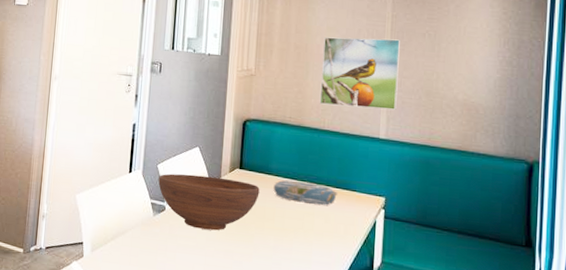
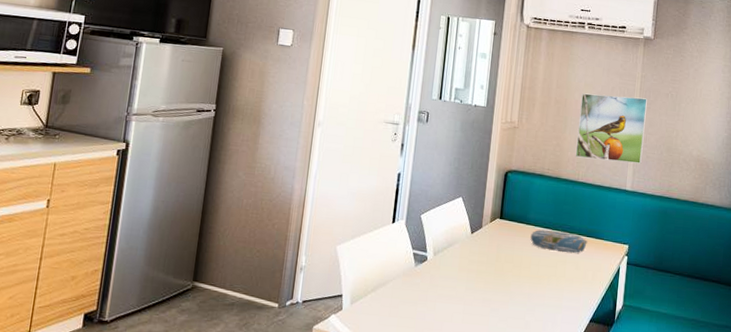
fruit bowl: present [158,173,260,231] -> none [421,223,518,280]

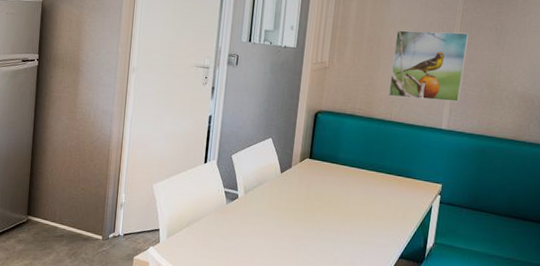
decorative bowl: present [530,229,587,254] -> none [340,168,399,193]

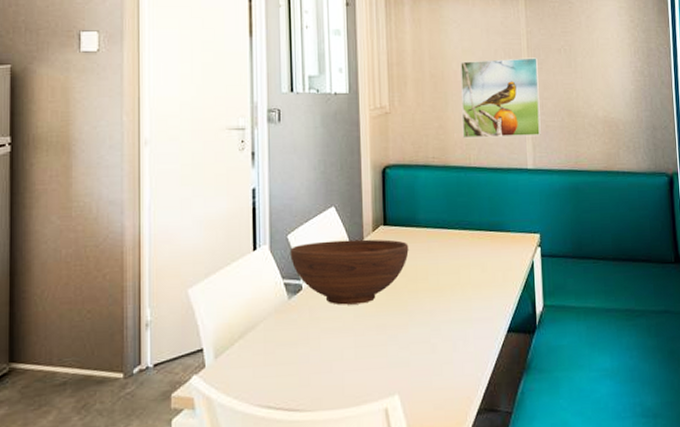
fruit bowl: none [232,163,328,217] -> present [290,239,409,305]

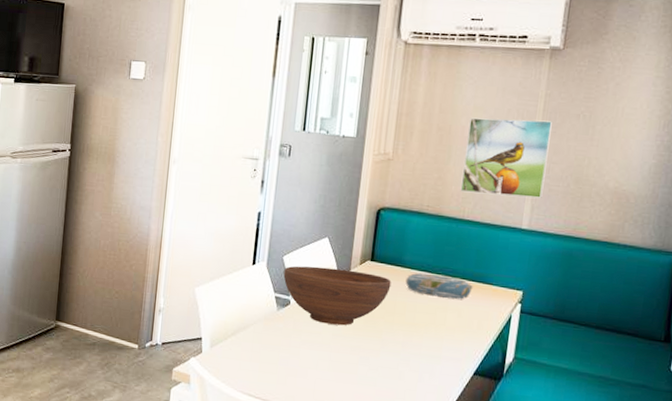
decorative bowl: none [423,229,491,255] -> present [405,272,473,300]

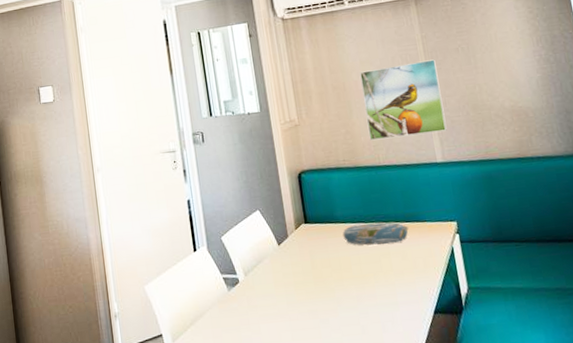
fruit bowl: present [283,265,391,326] -> none [225,235,331,295]

